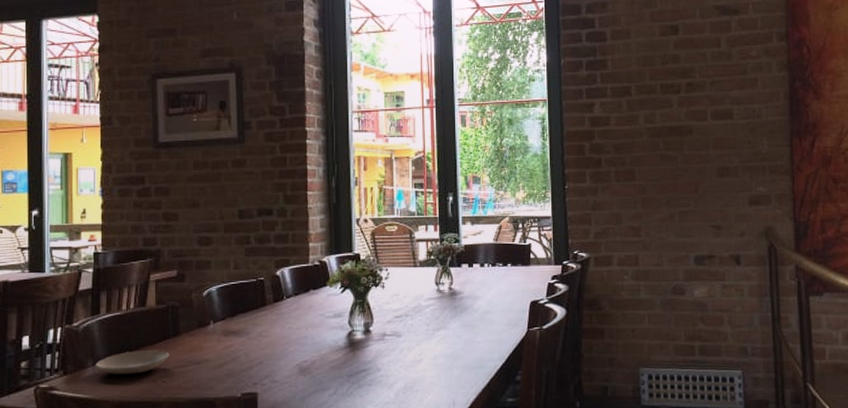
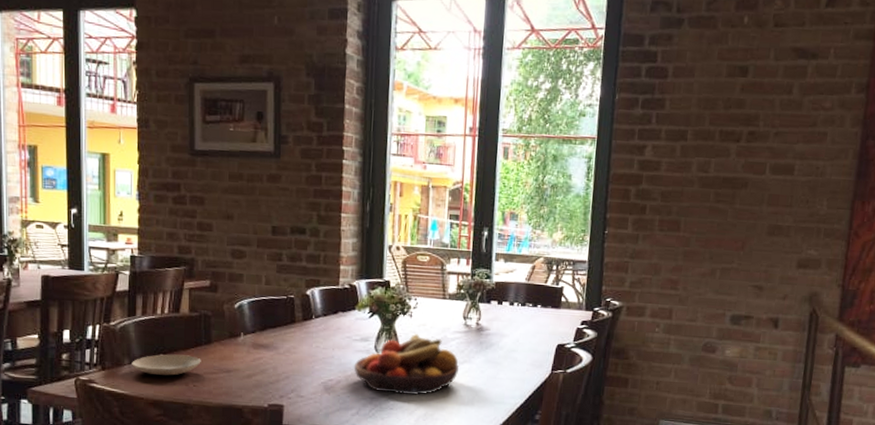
fruit bowl: none [328,305,436,369] -> present [354,334,460,396]

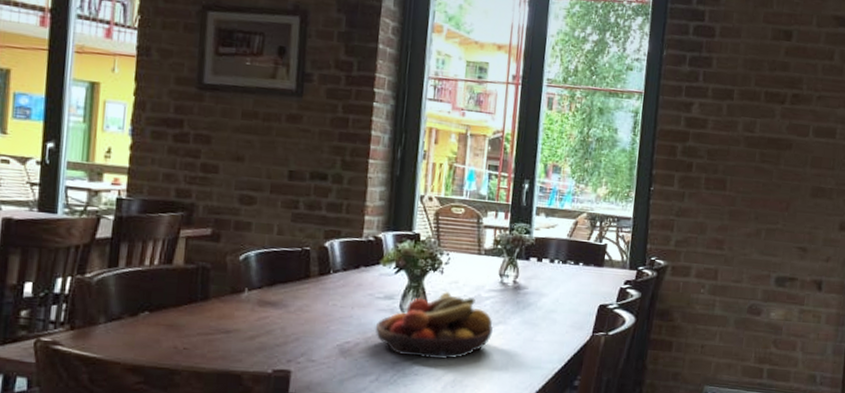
plate: present [132,354,201,376] -> none [108,311,195,337]

